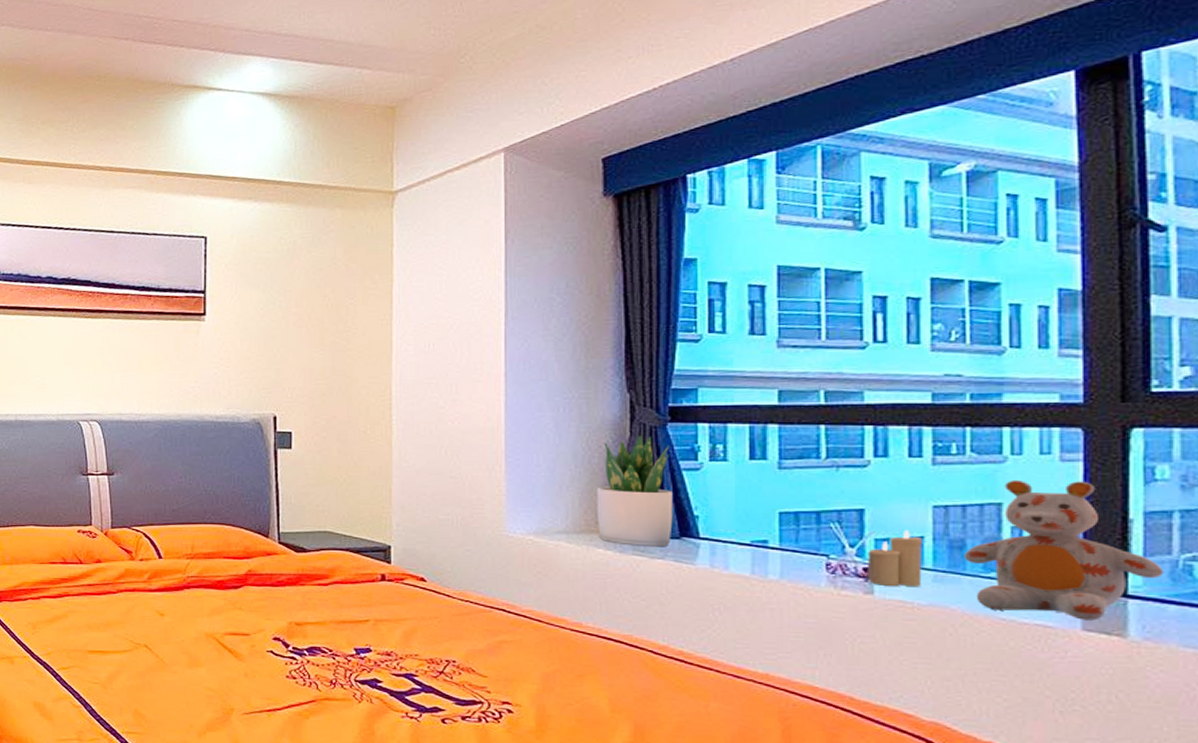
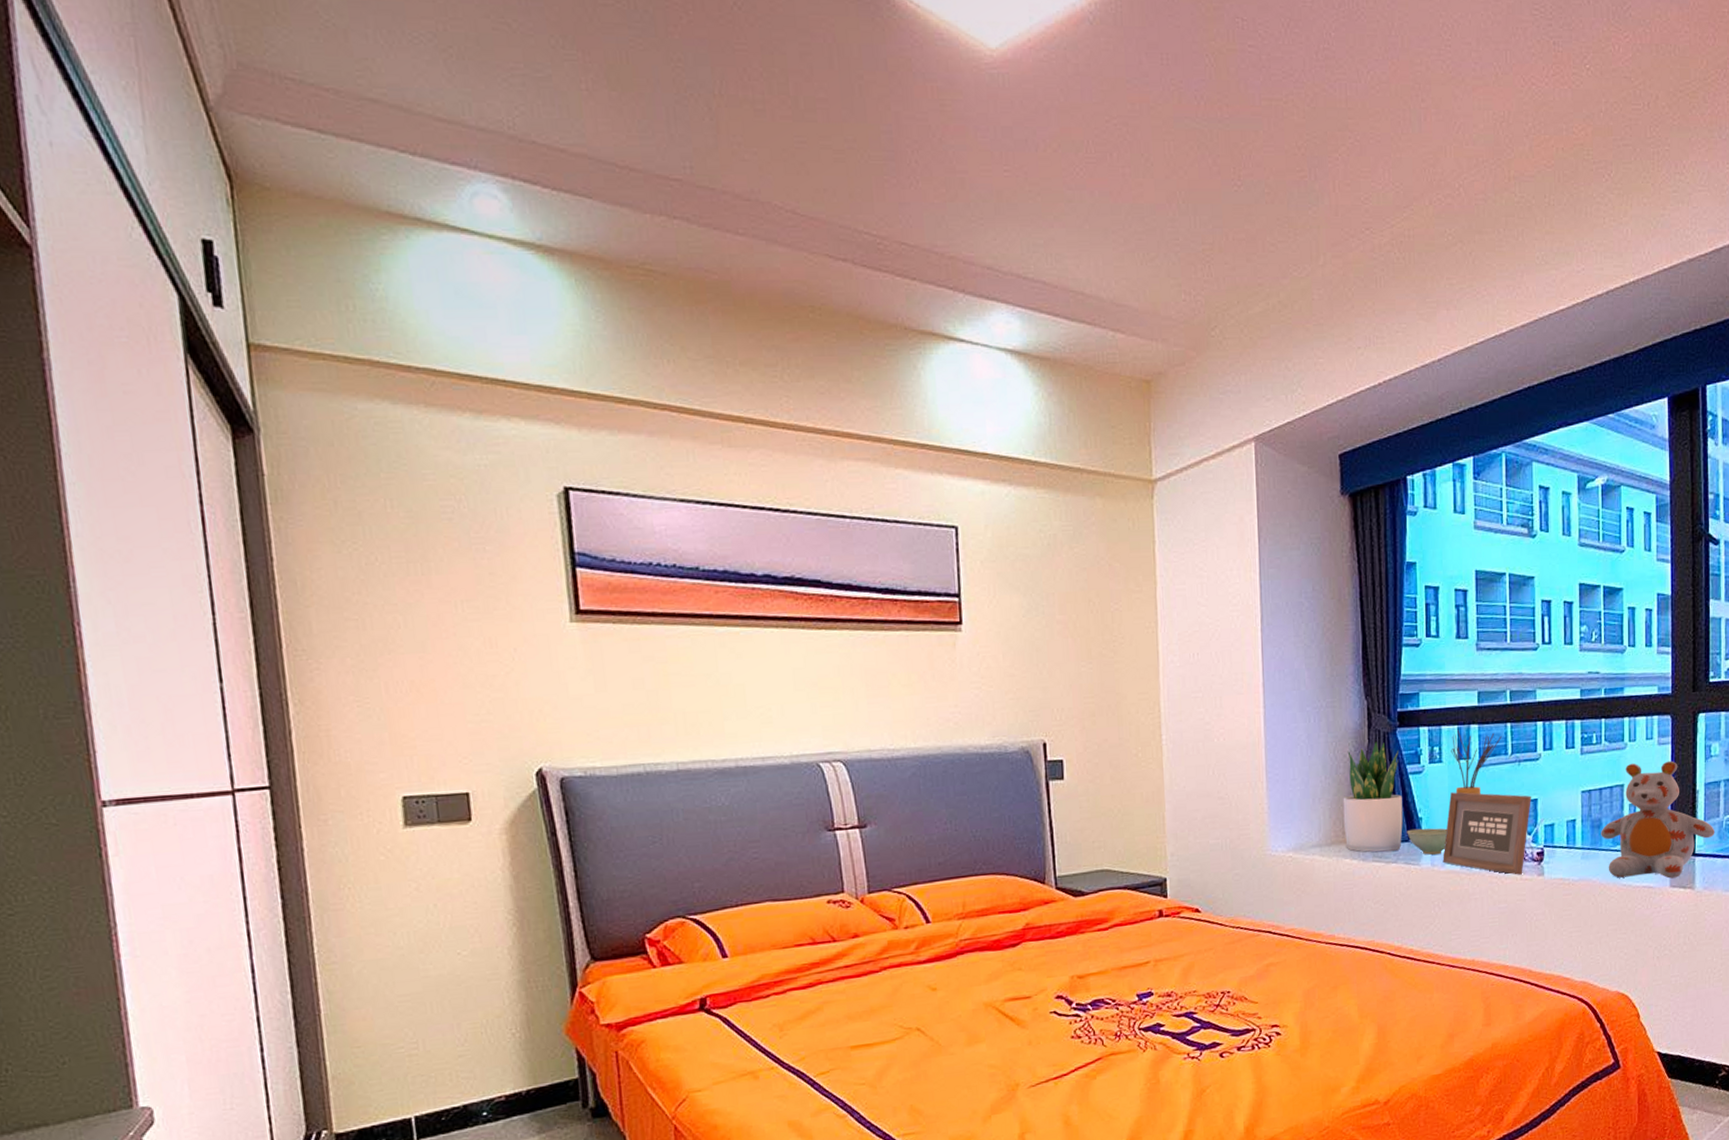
bowl: none [678,526,734,556] -> present [1407,828,1448,855]
picture frame: none [726,493,855,590] -> present [1442,792,1531,875]
vase: none [739,428,812,499] -> present [1451,730,1502,795]
candle: present [866,529,922,586] -> none [1539,814,1575,867]

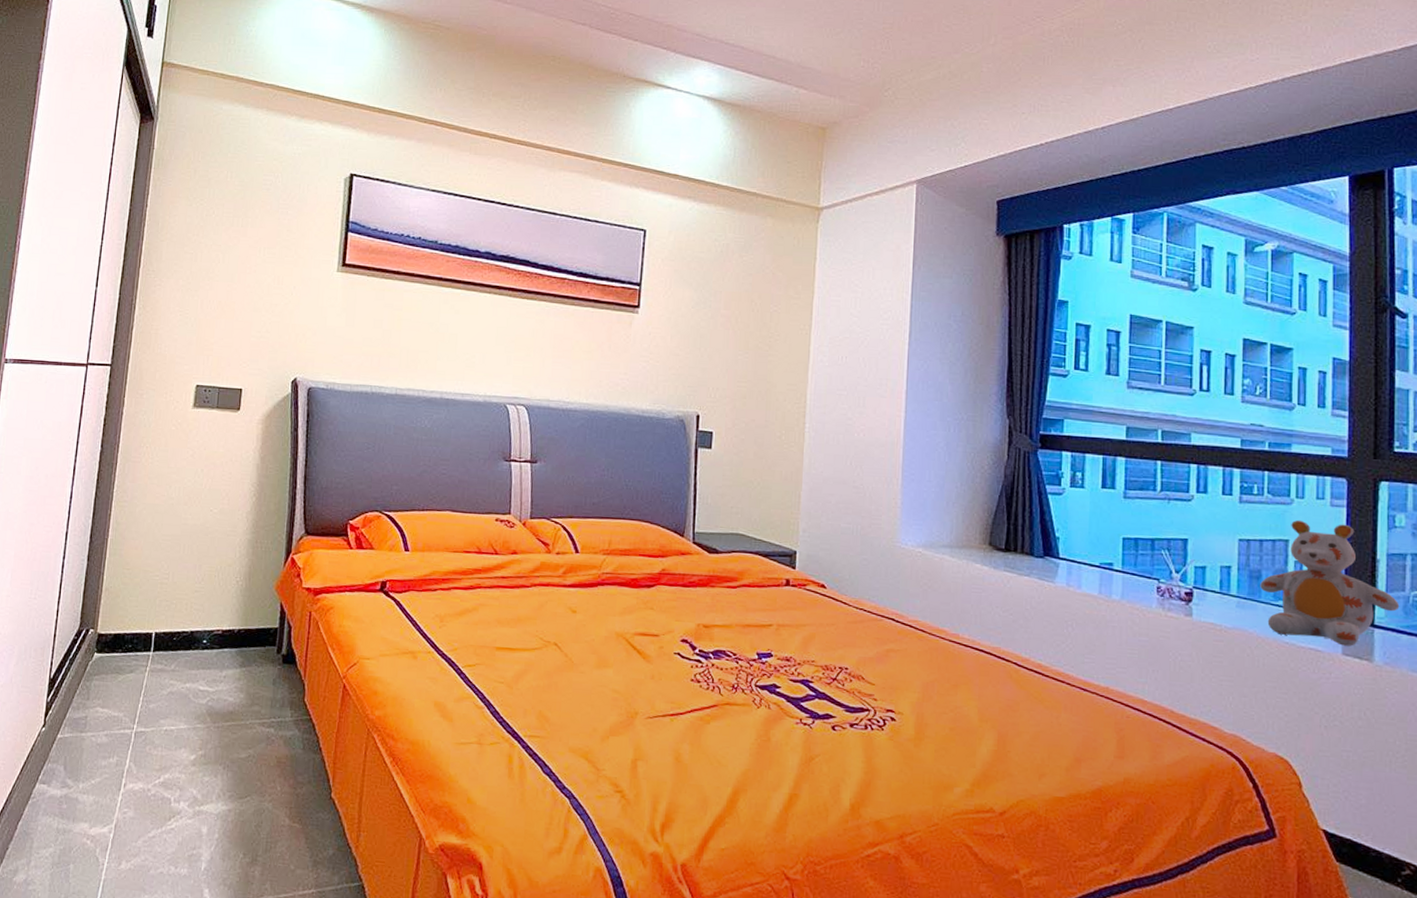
planter: present [1343,742,1403,853] -> none [976,459,1040,565]
bowl: present [1407,828,1448,855] -> none [1042,546,1087,575]
picture frame: present [1442,792,1531,875] -> none [1079,518,1181,611]
vase: present [1451,730,1502,795] -> none [1094,459,1151,525]

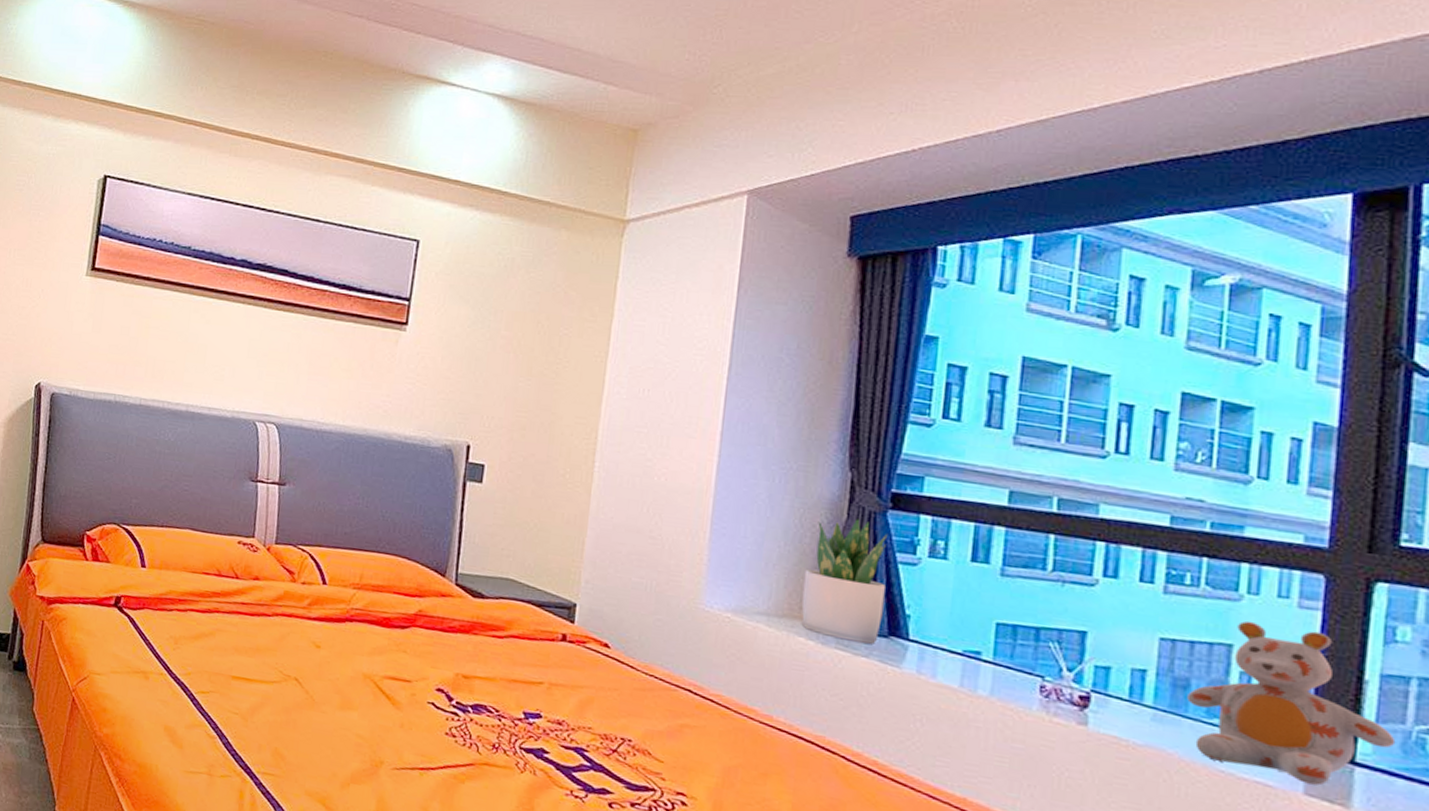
planter: none [976,459,1040,565] -> present [801,519,889,645]

